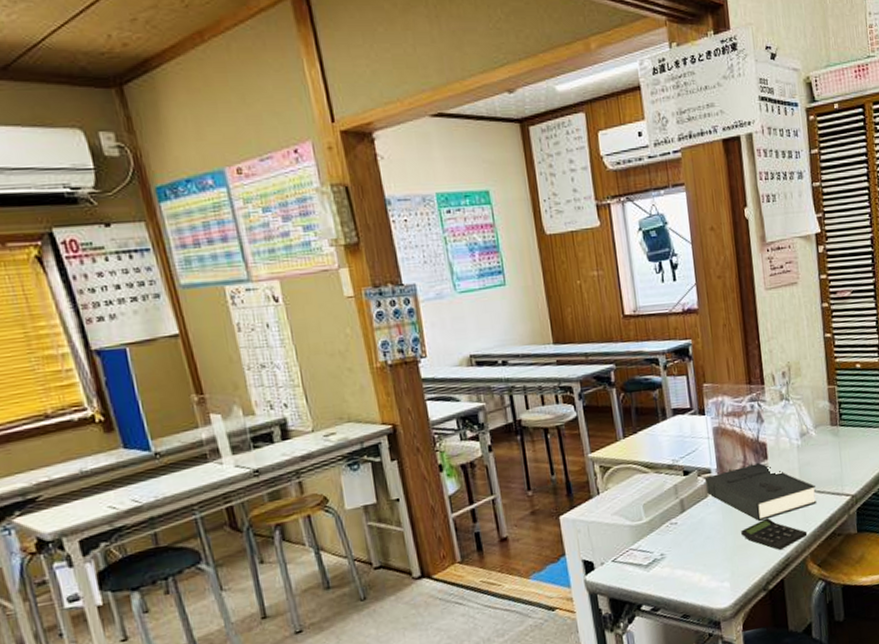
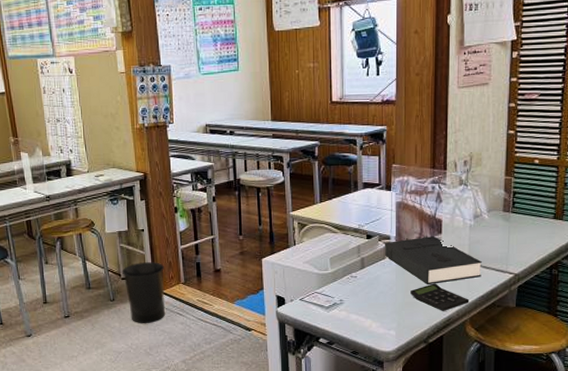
waste bin: none [373,539,439,625] -> present [122,262,165,324]

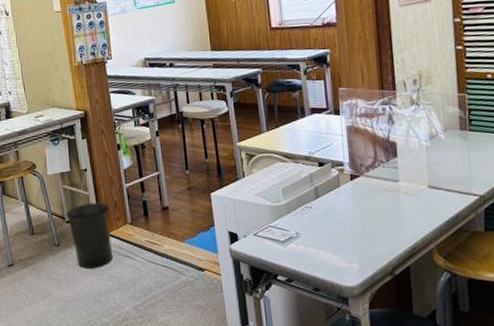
booklet: present [385,236,482,284] -> none [339,160,444,212]
calculator: present [411,283,469,311] -> none [370,210,434,240]

